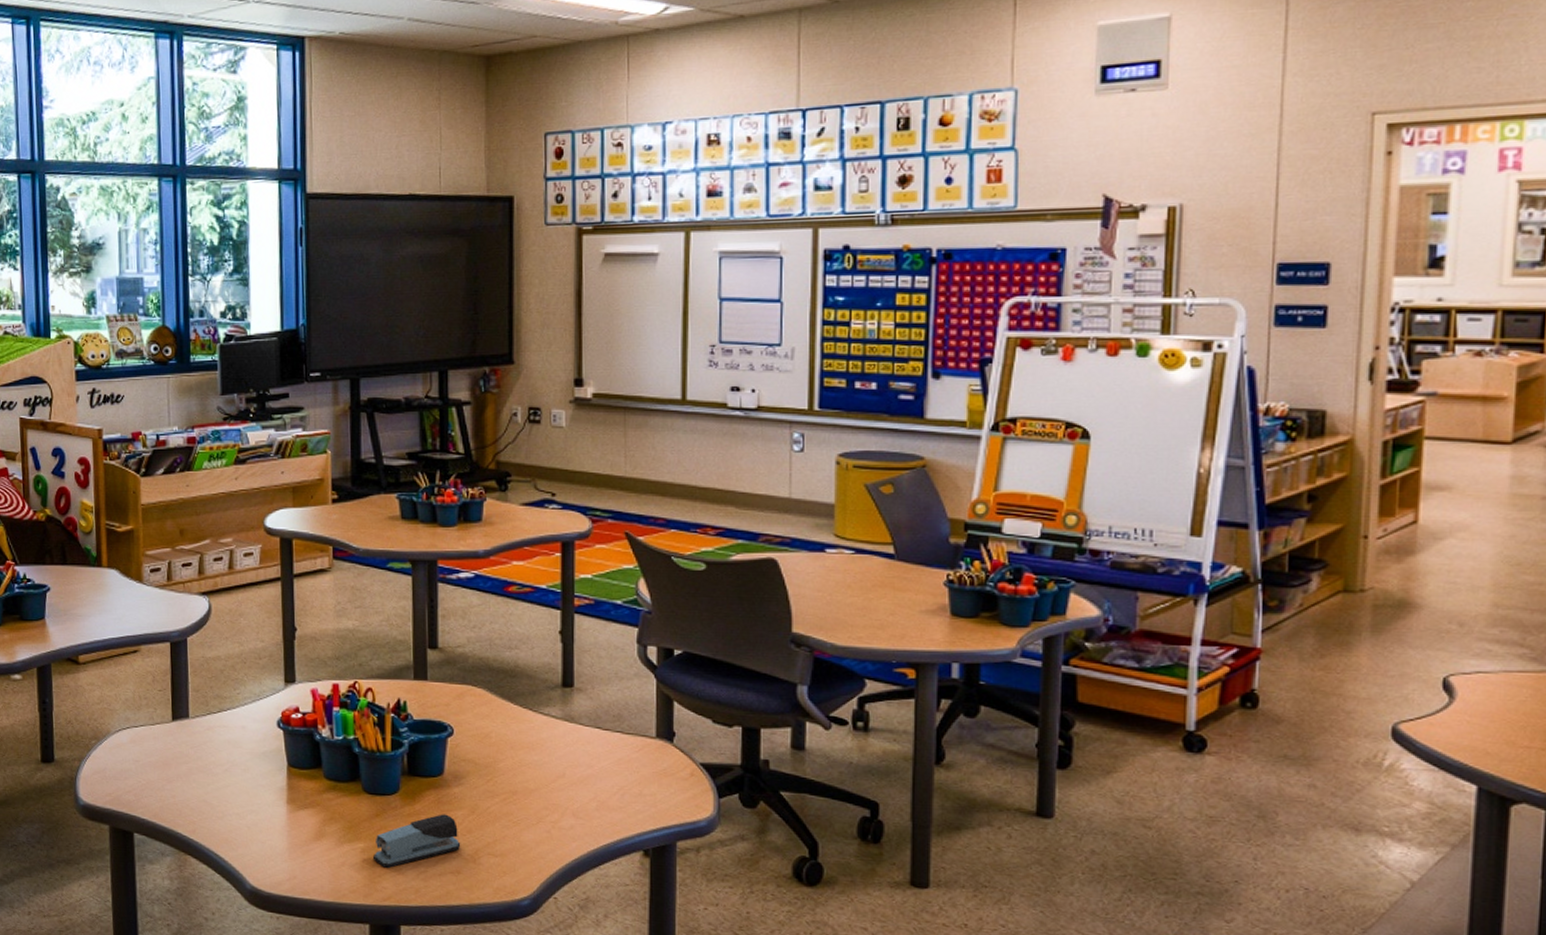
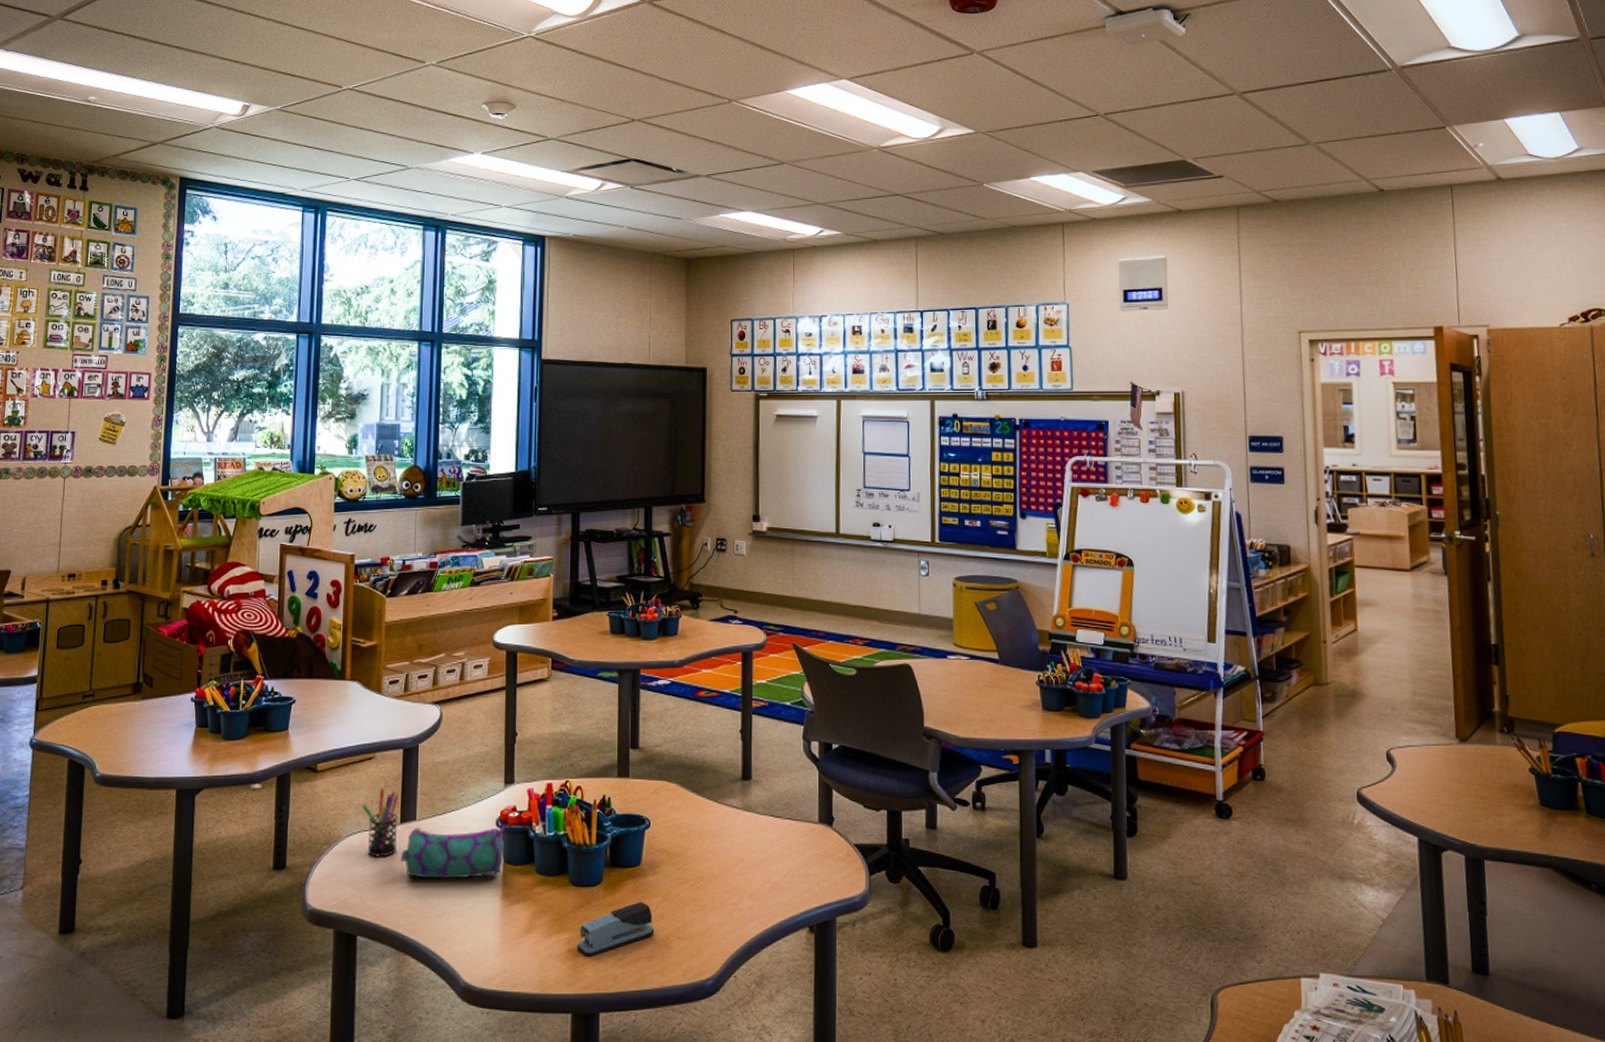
pen holder: none [130,683,170,755] -> present [362,788,399,857]
pencil case: none [175,725,289,781] -> present [401,826,505,879]

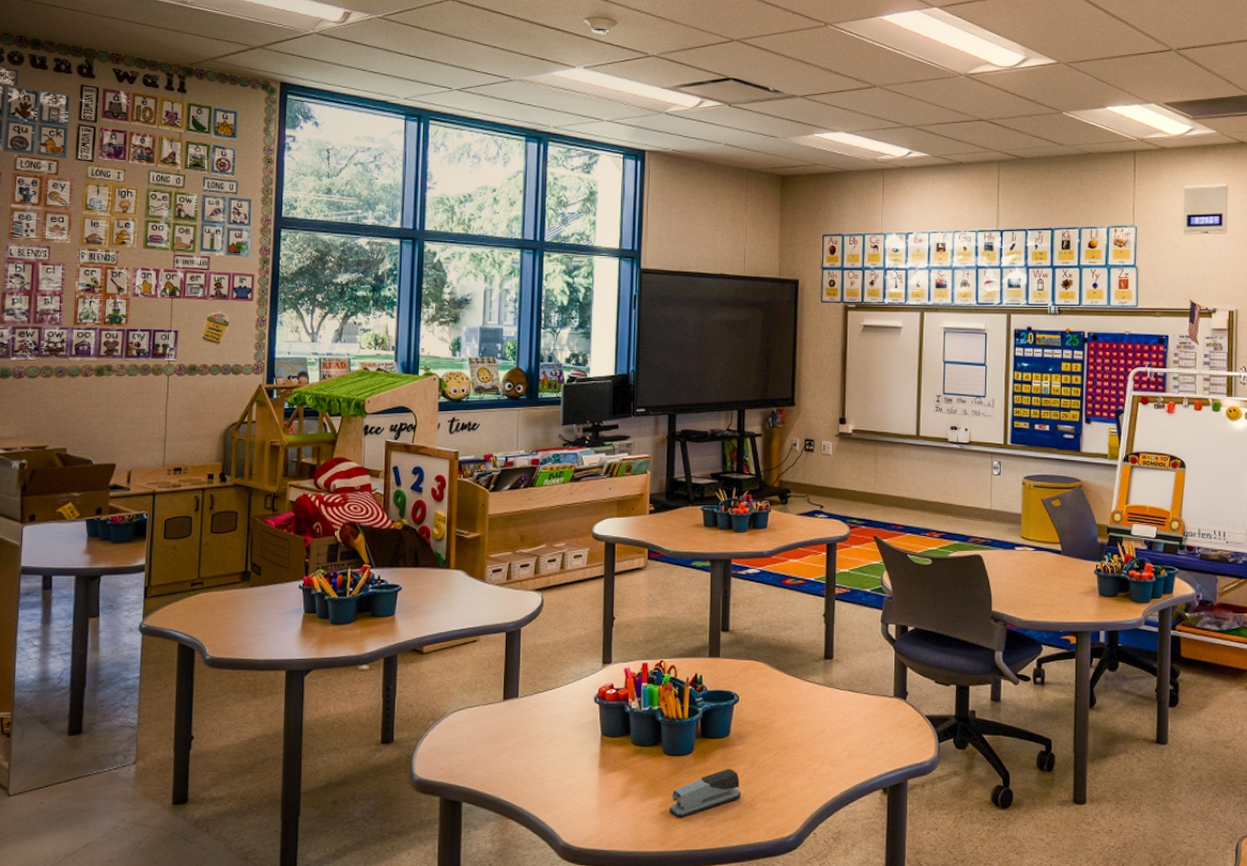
pen holder: present [362,788,399,857] -> none [467,668,502,731]
pencil case: present [401,826,505,879] -> none [504,702,603,750]

